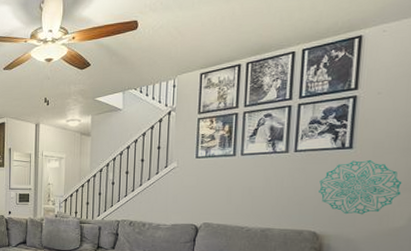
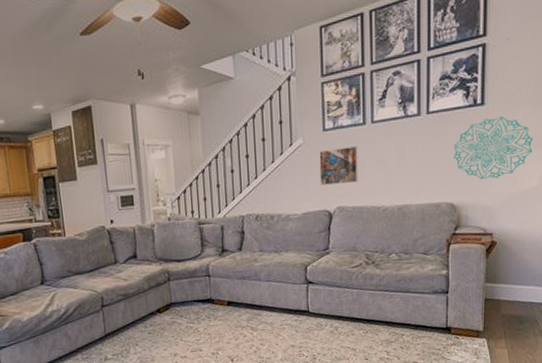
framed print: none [189,173,227,204] -> present [319,146,358,185]

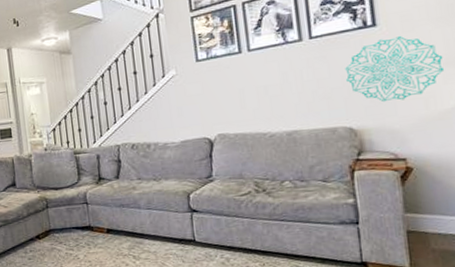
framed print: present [319,146,358,185] -> none [193,74,239,114]

